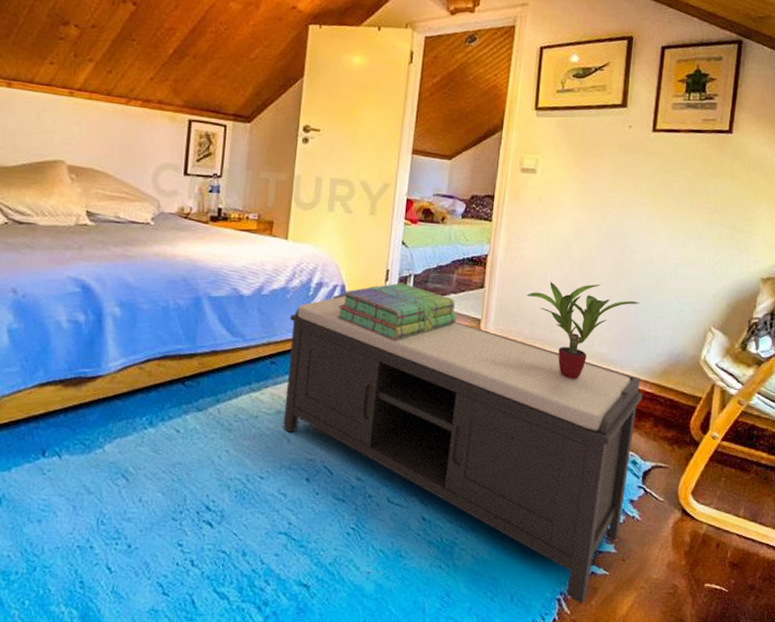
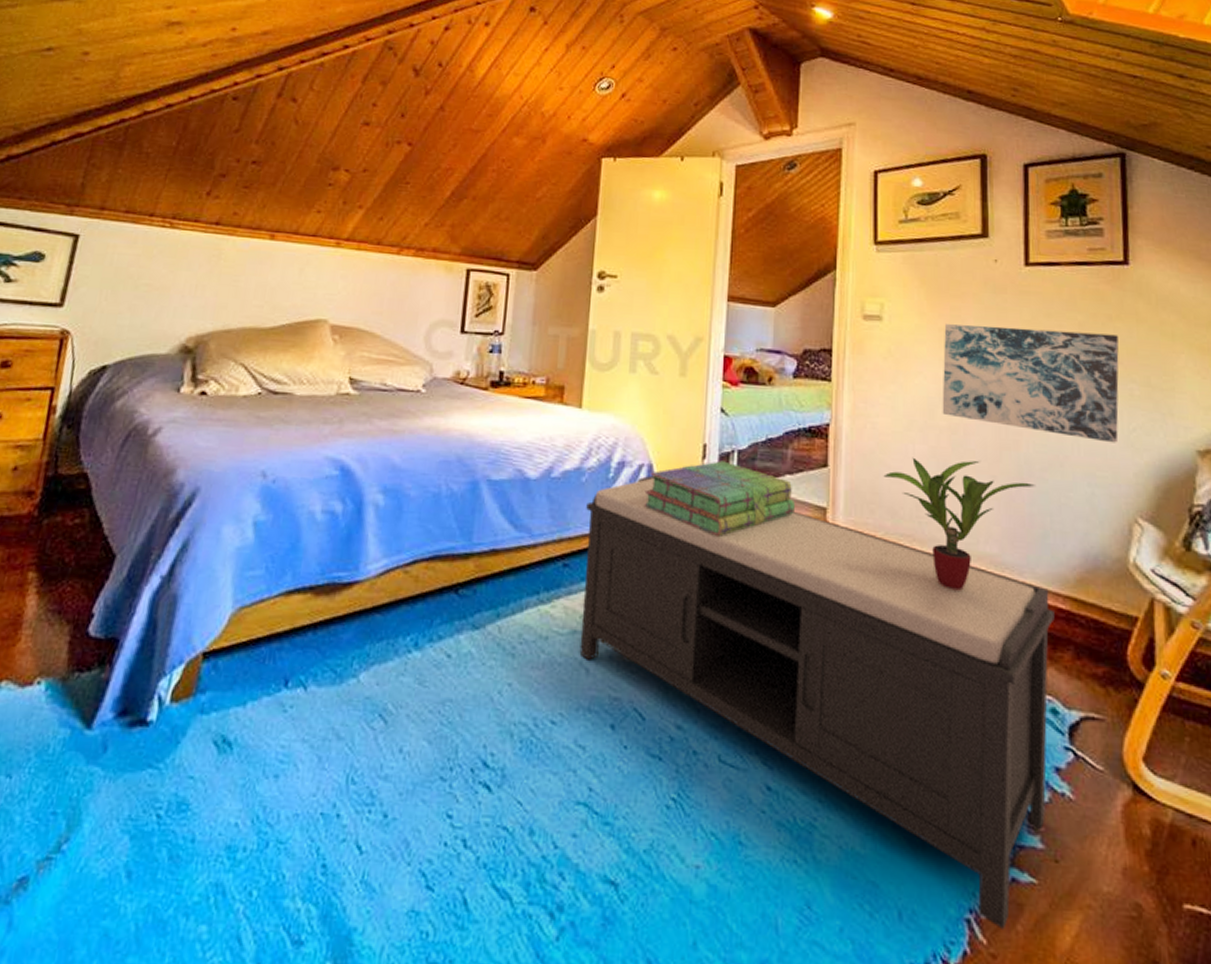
wall art: none [576,177,716,272] -> present [942,324,1119,443]

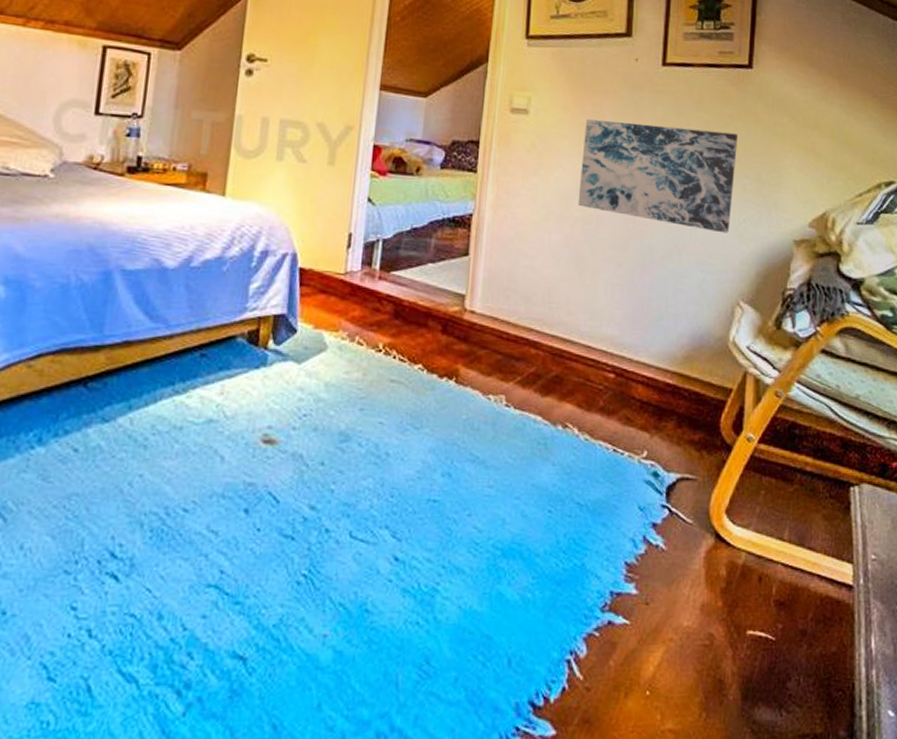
bench: present [579,475,1055,930] -> none [214,264,663,666]
stack of books: present [644,460,796,536] -> none [286,249,436,324]
potted plant: present [883,457,1035,591] -> none [520,246,655,370]

